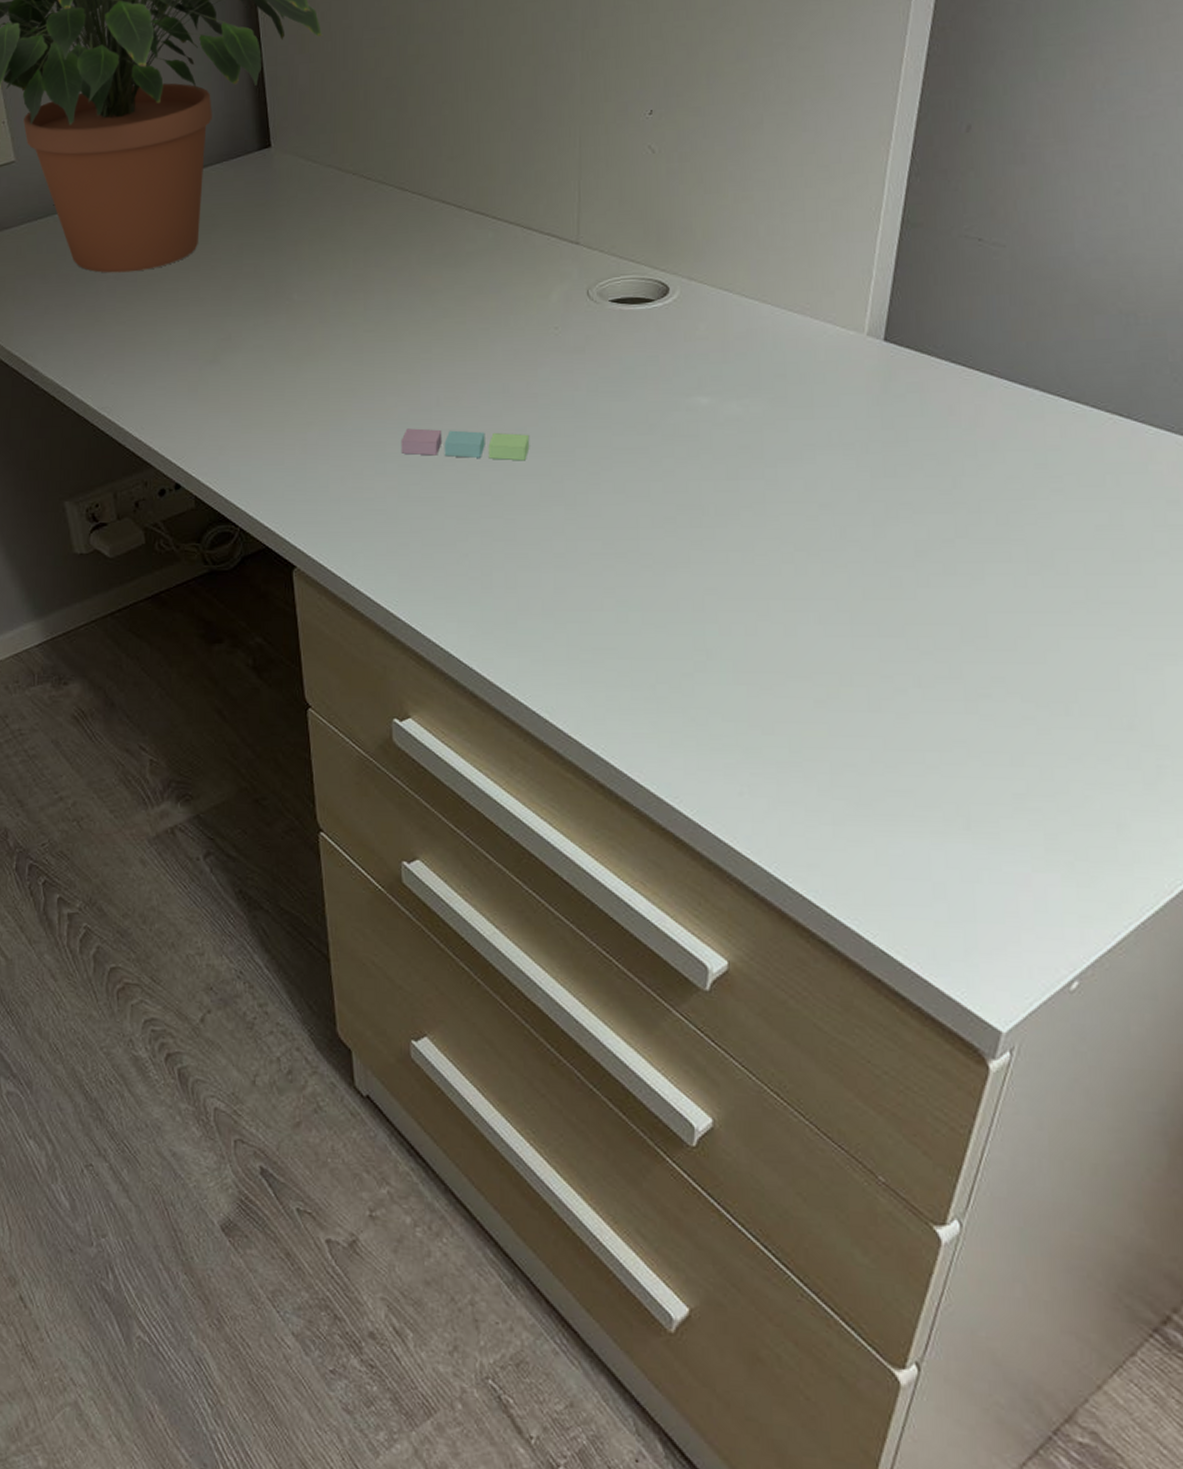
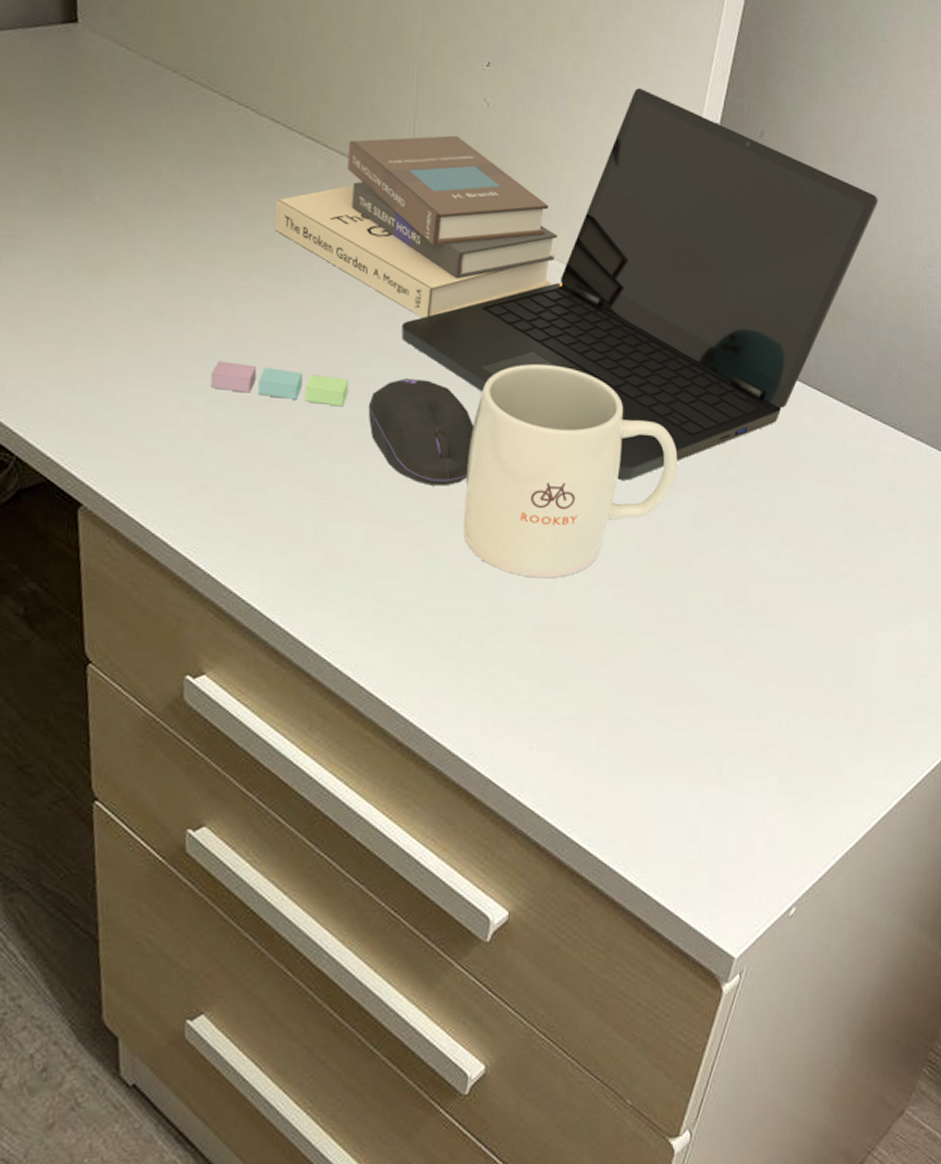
books: none [451,187,736,368] -> present [275,135,558,318]
computer mouse: none [550,428,659,531] -> present [368,378,475,486]
laptop: none [578,106,1126,512] -> present [401,88,878,480]
mug: none [653,400,891,618] -> present [463,363,678,579]

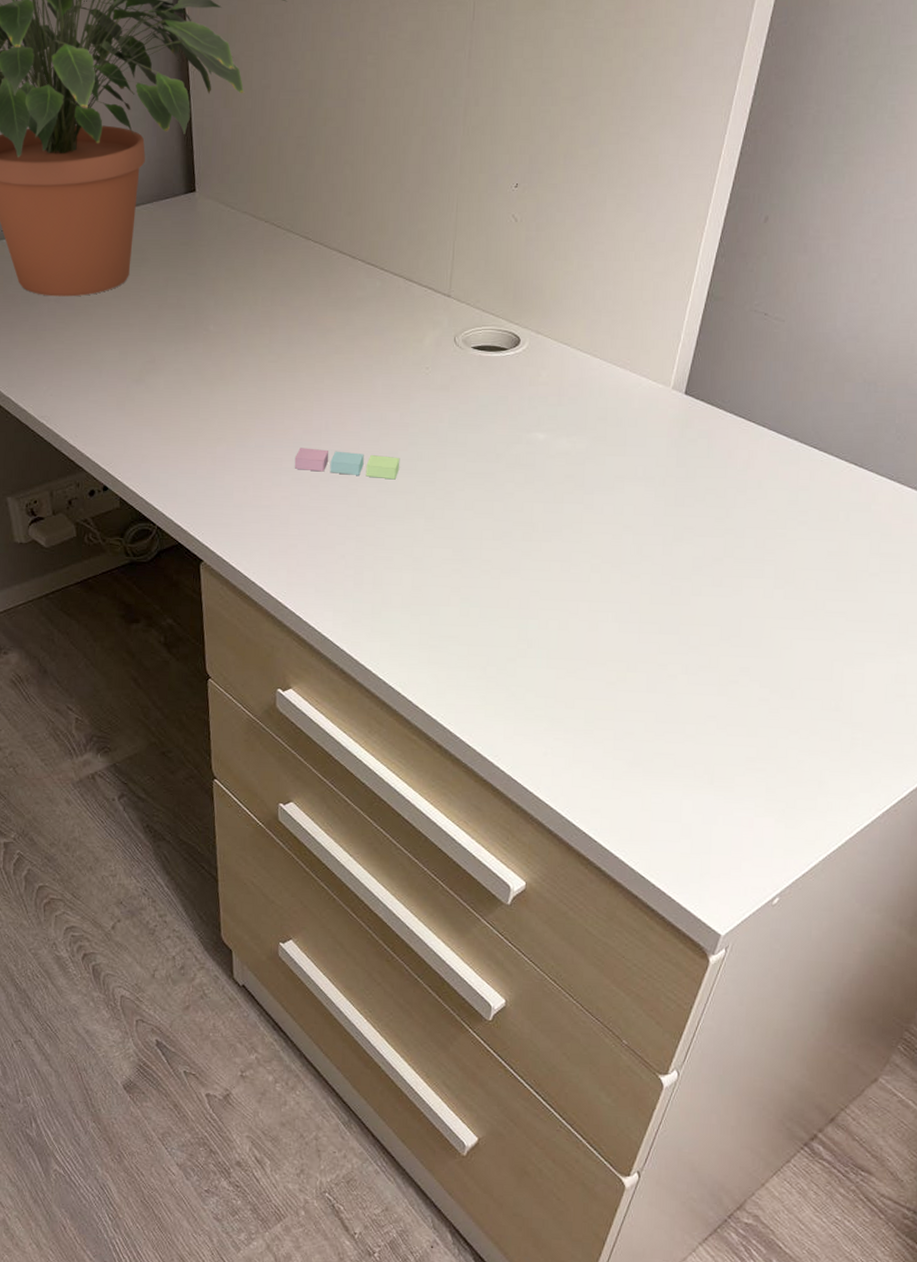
books: present [275,135,558,318] -> none [343,250,575,404]
computer mouse: present [368,378,475,486] -> none [415,455,502,541]
laptop: present [401,88,878,480] -> none [442,191,881,533]
mug: present [463,363,678,579] -> none [492,437,679,616]

